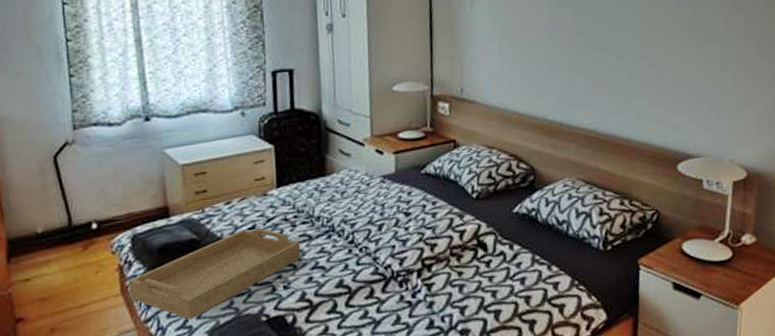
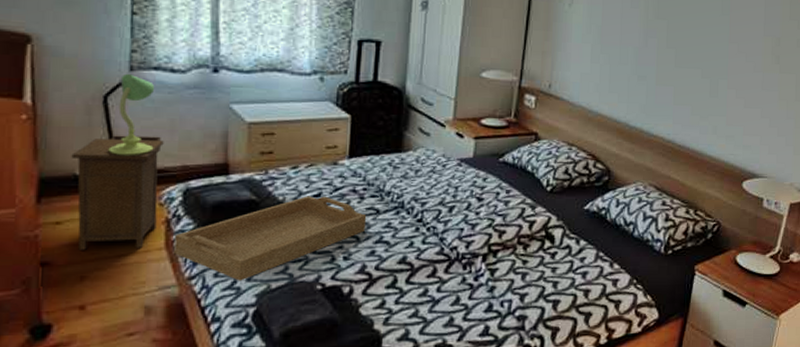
nightstand: none [32,188,111,304] -> present [71,135,164,250]
table lamp: none [62,132,101,211] -> present [108,73,155,156]

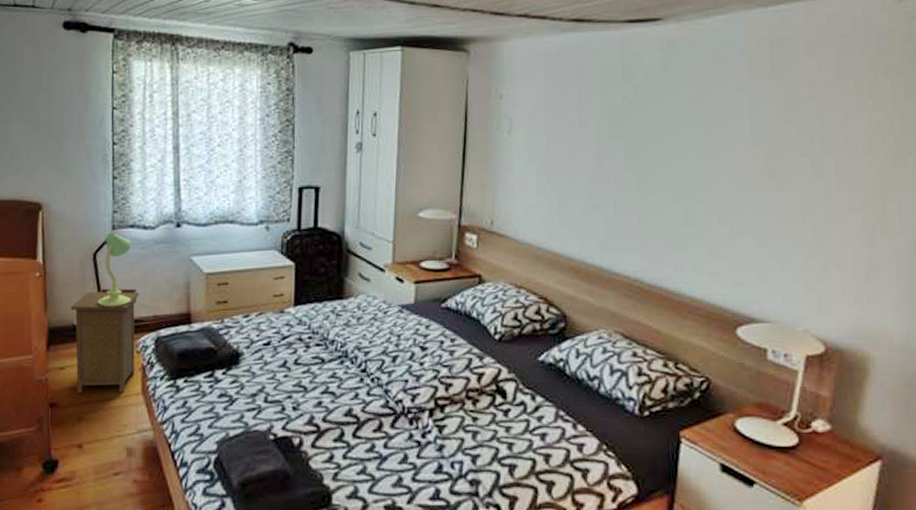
serving tray: present [174,196,367,281] -> none [149,344,313,428]

